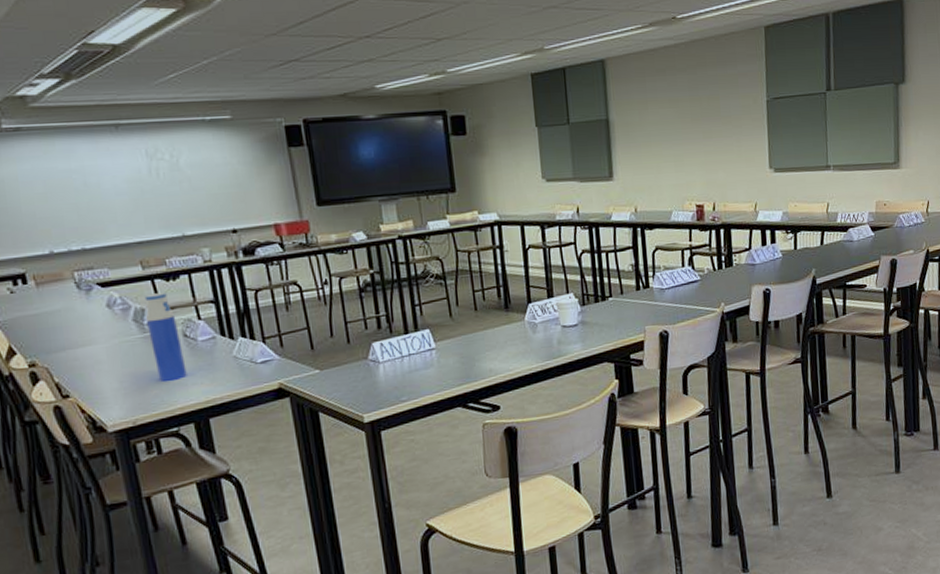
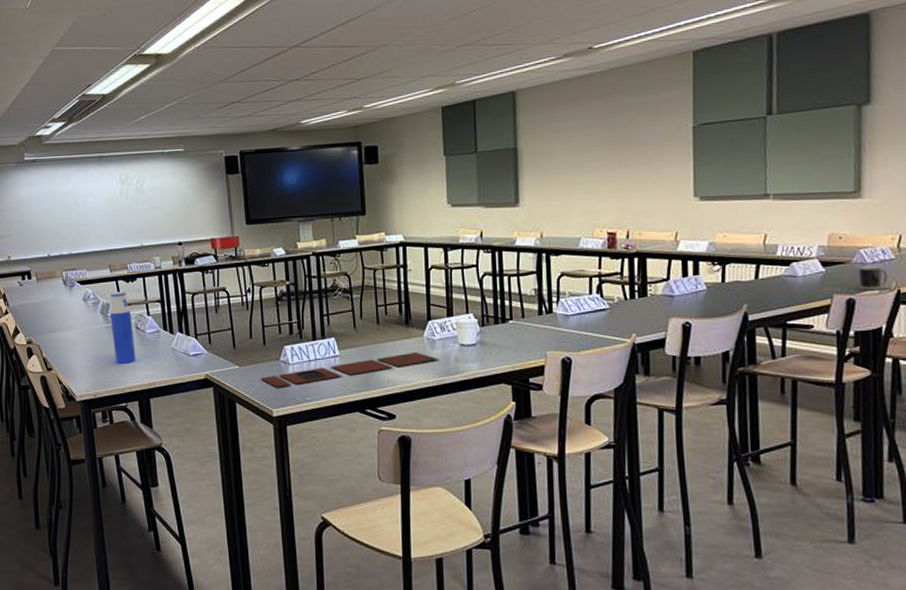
papers: none [346,337,542,391] -> present [260,351,439,389]
mug: none [898,229,920,251] -> present [857,266,888,290]

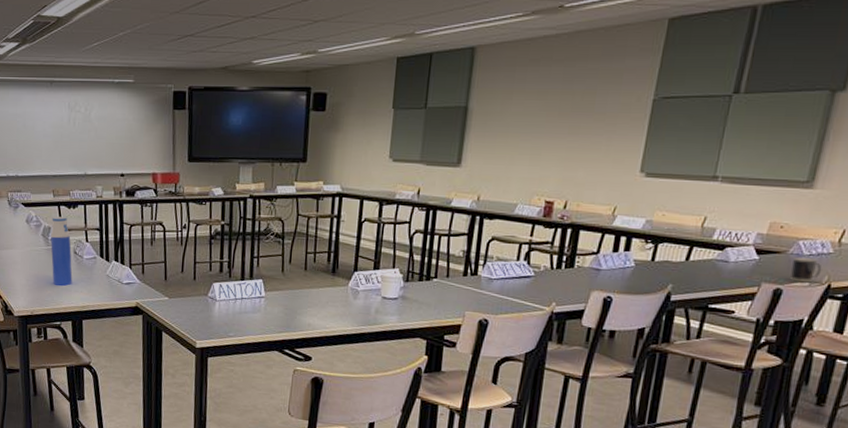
papers: present [260,351,439,389] -> none [187,300,360,322]

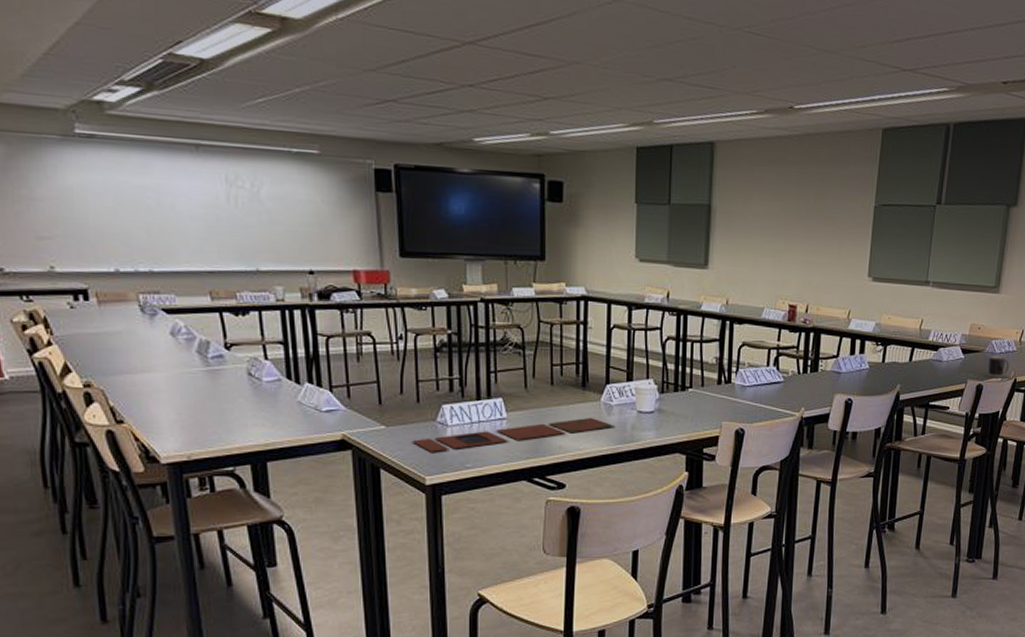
water bottle: present [51,216,73,286] -> none [211,327,248,418]
papers: none [187,300,360,322] -> present [411,417,615,453]

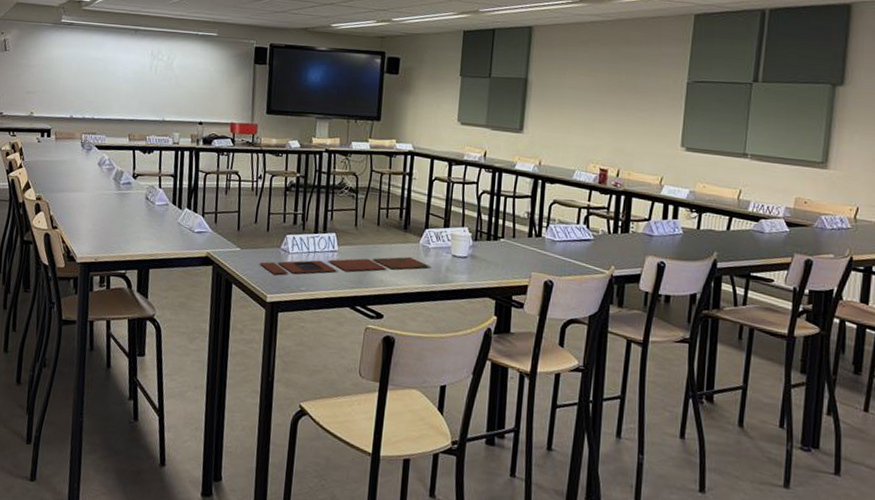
mug: present [988,356,1010,378] -> none [817,231,844,255]

